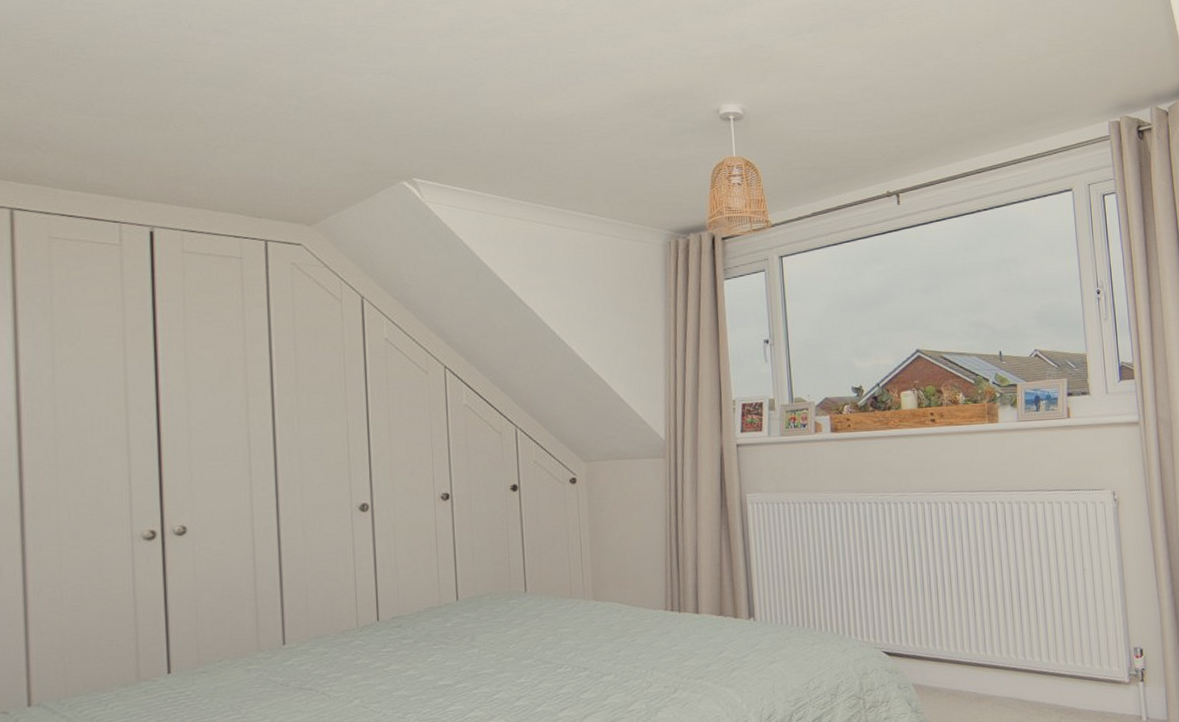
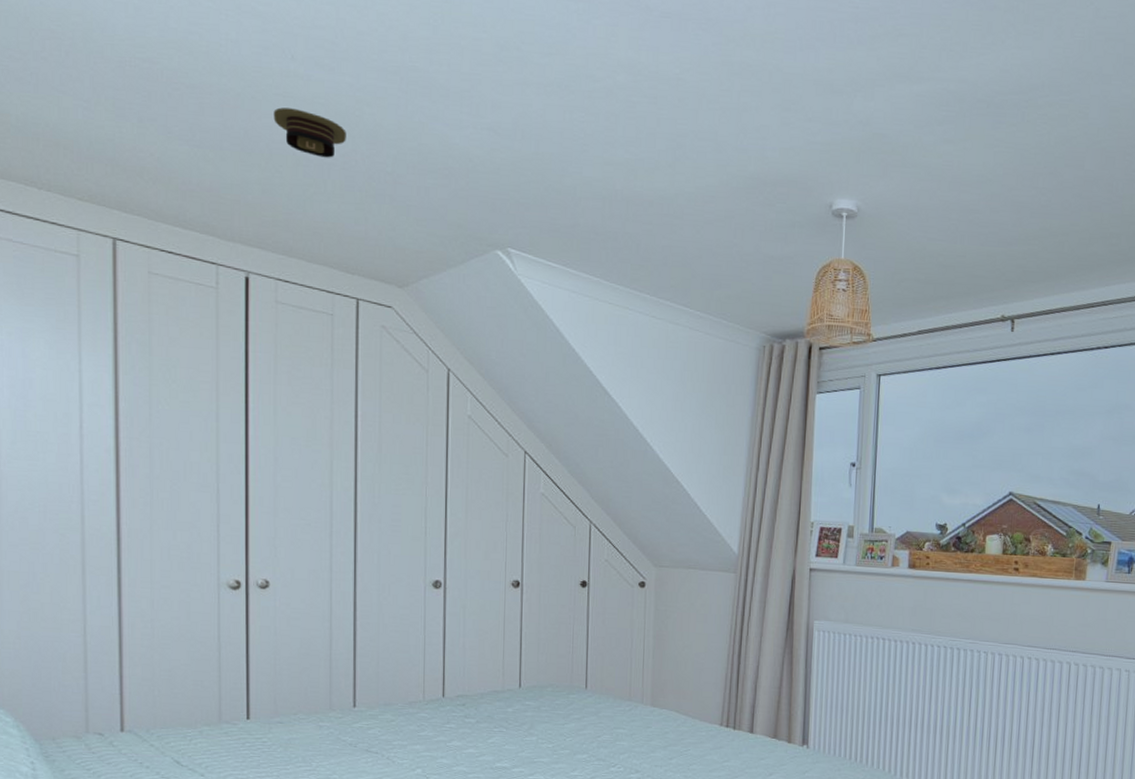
recessed light: none [173,72,247,114] -> present [273,107,346,158]

